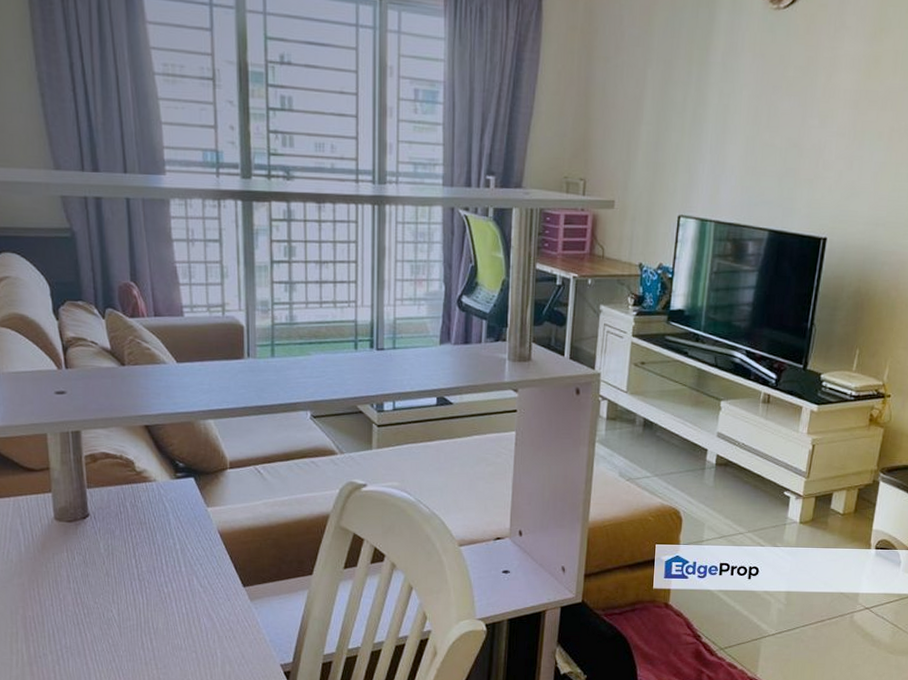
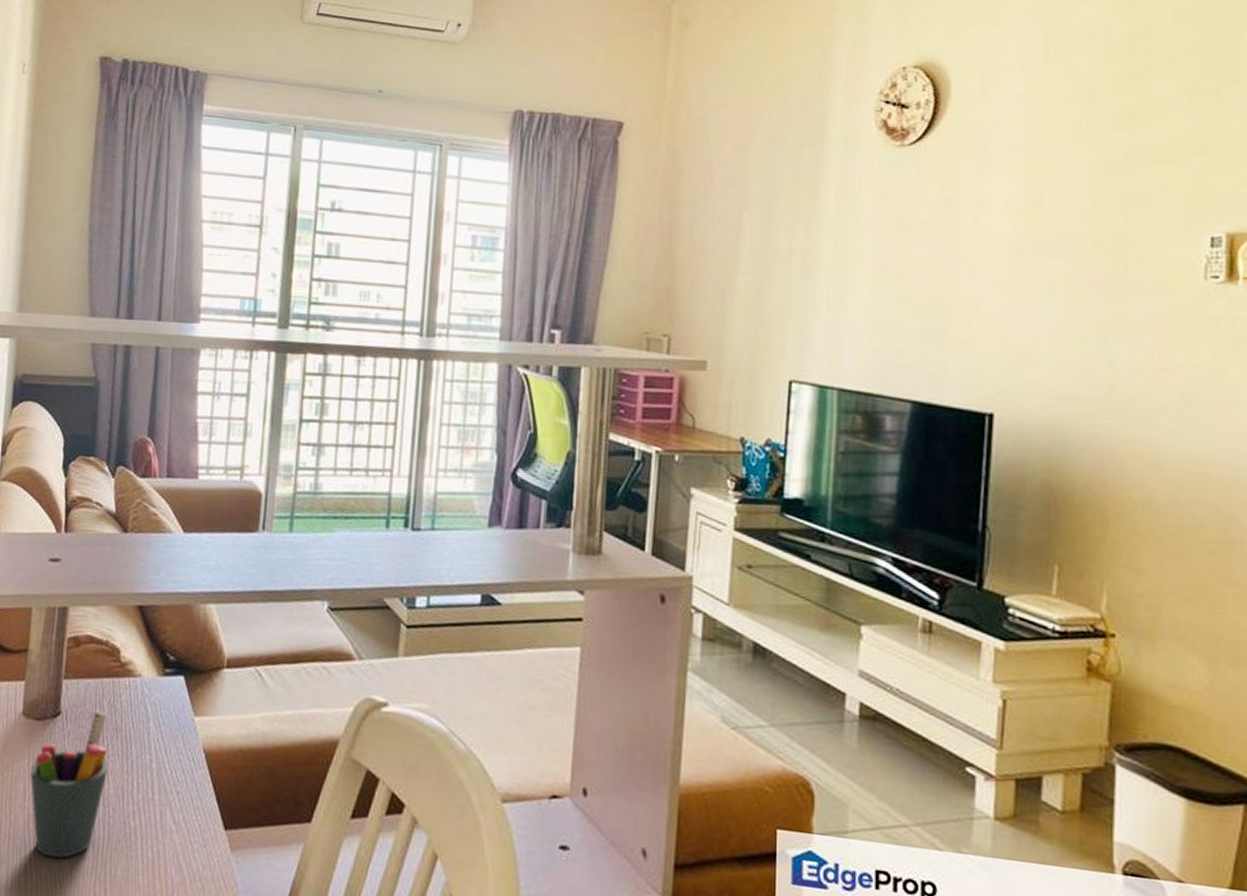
pen holder: none [70,510,139,622] -> present [30,710,109,858]

